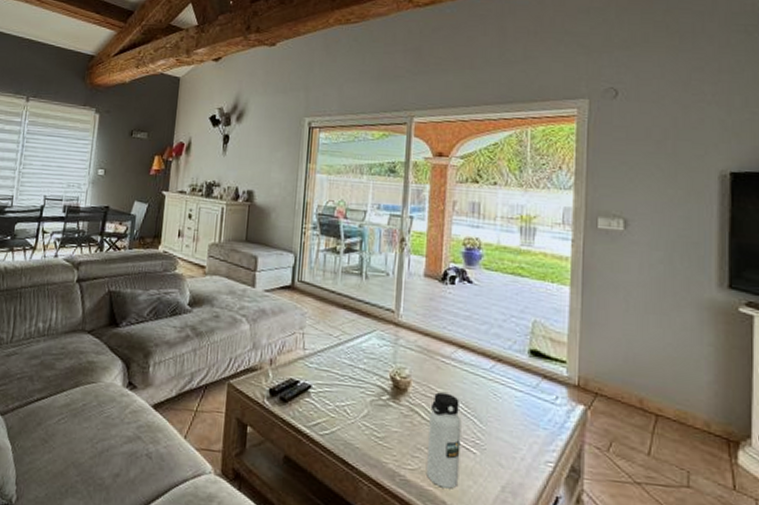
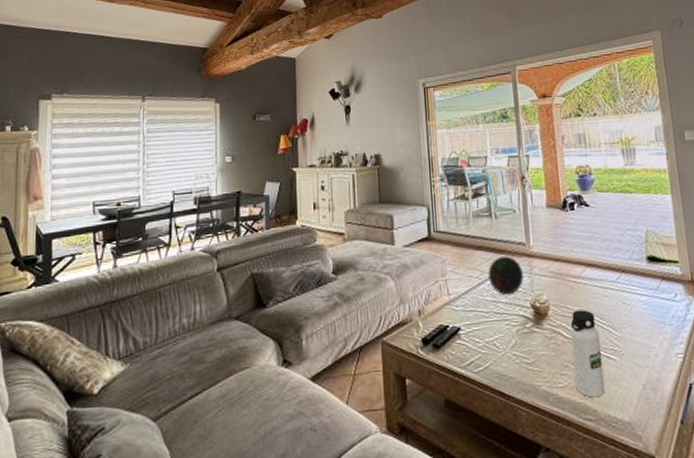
decorative orb: none [349,319,387,362] -> present [488,256,524,295]

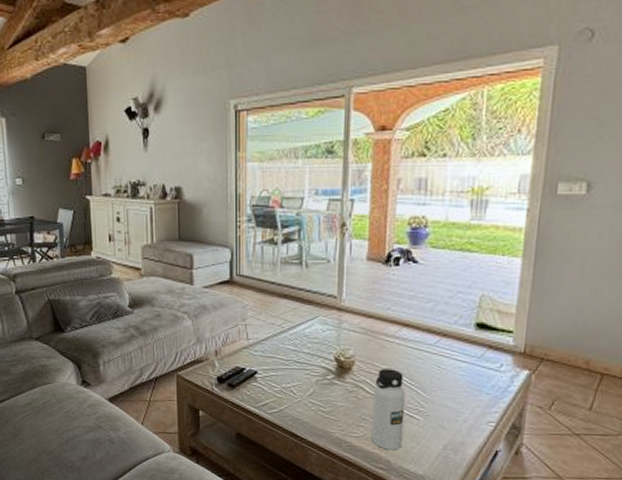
decorative orb: present [488,256,524,295] -> none [291,307,330,346]

